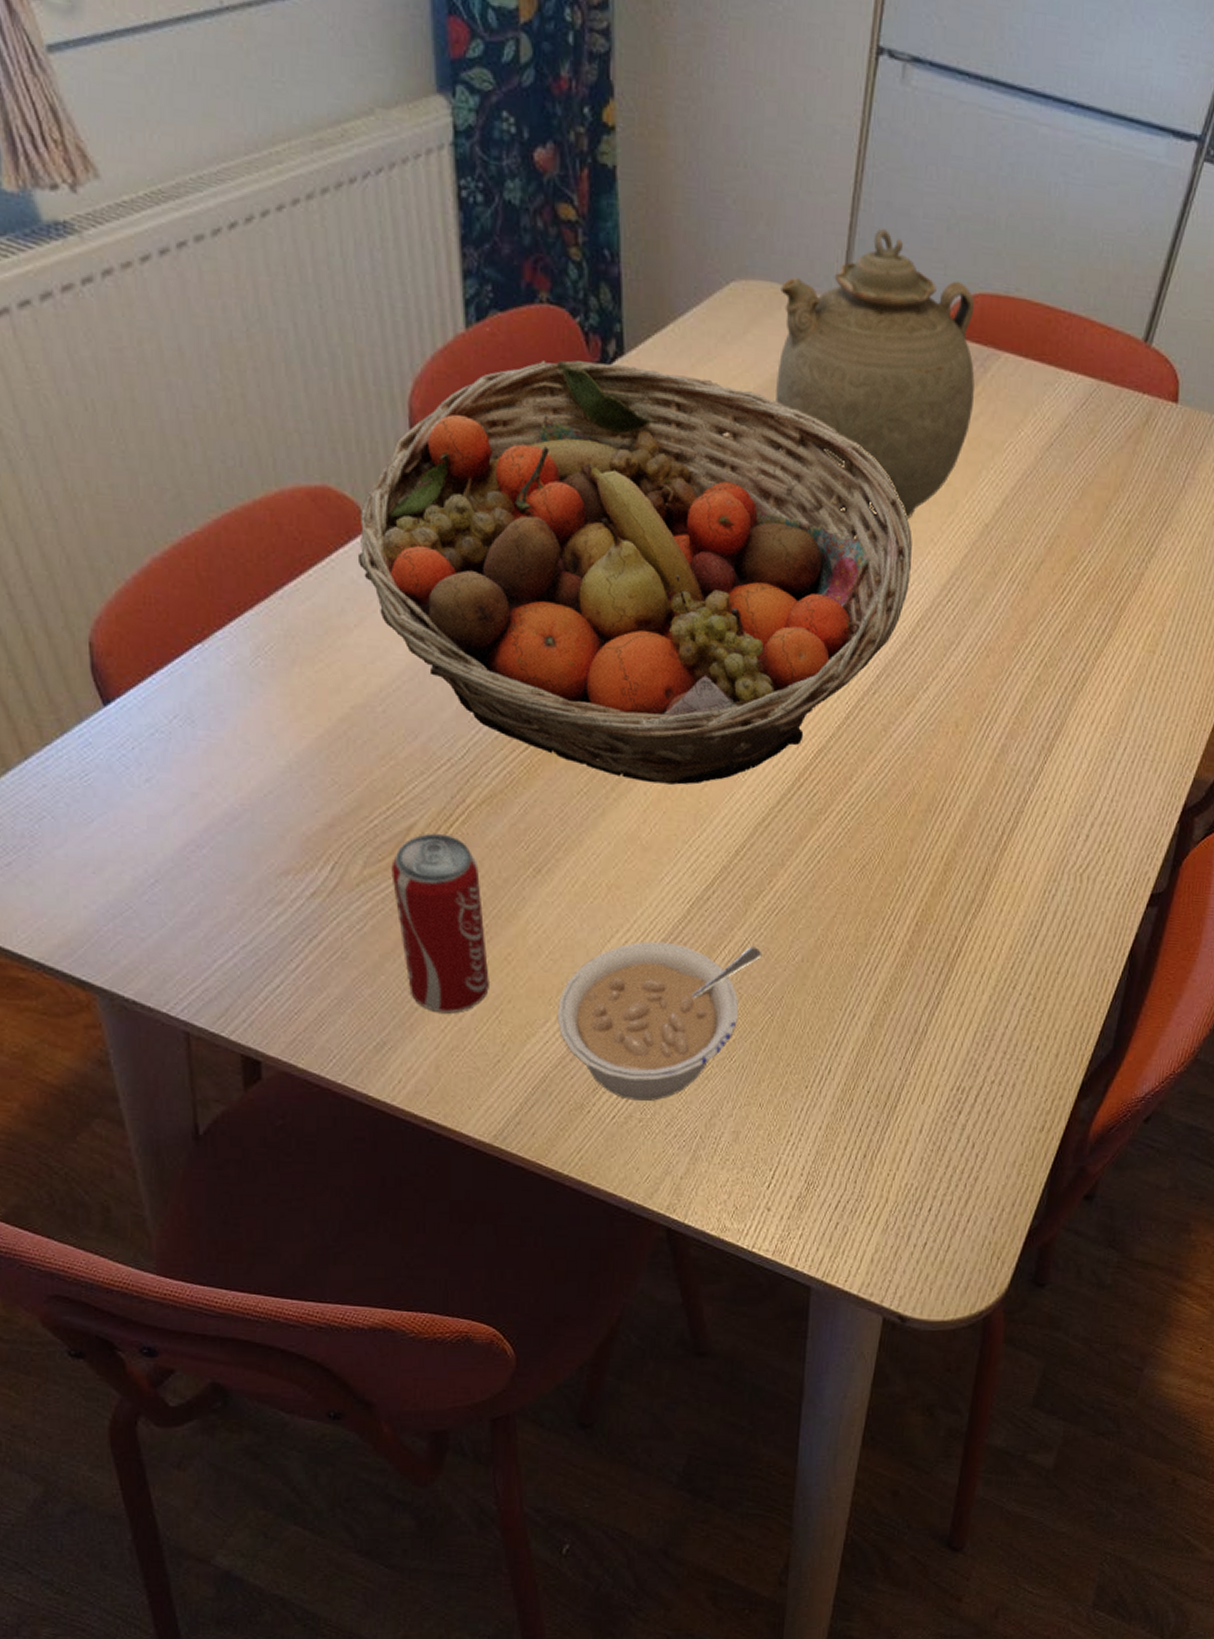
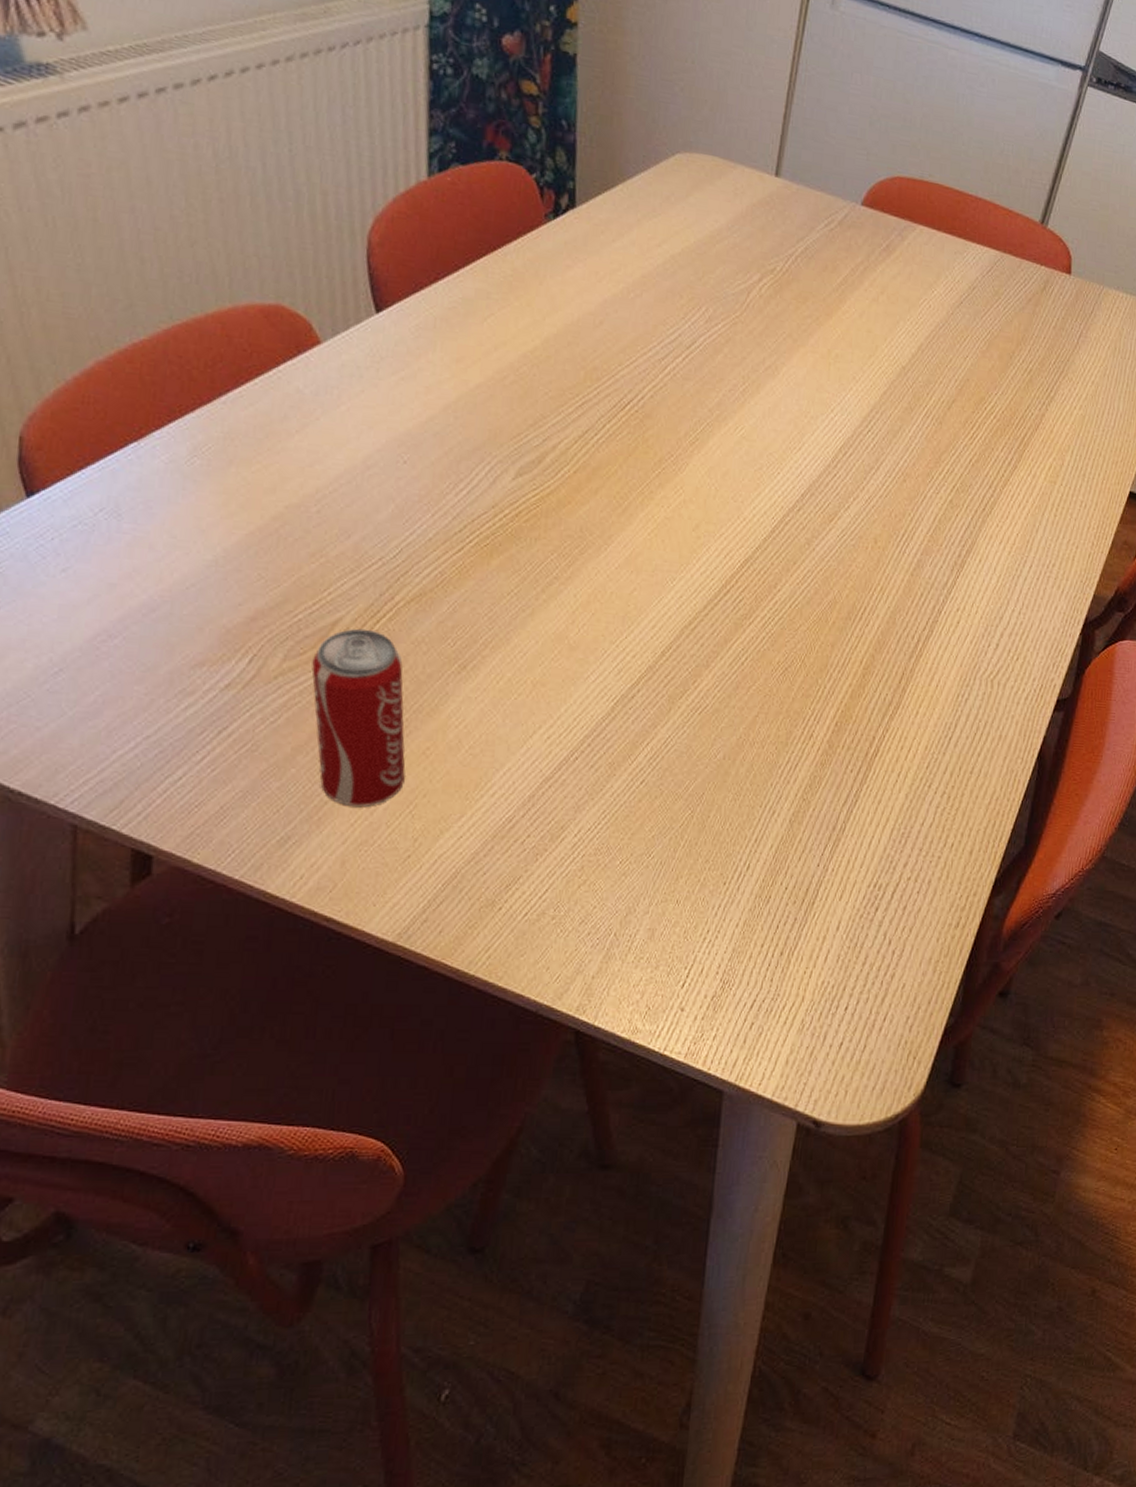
fruit basket: present [357,360,912,785] -> none [304,208,836,589]
legume: present [556,941,762,1101] -> none [472,737,685,898]
teapot: present [776,228,975,519] -> none [714,119,894,359]

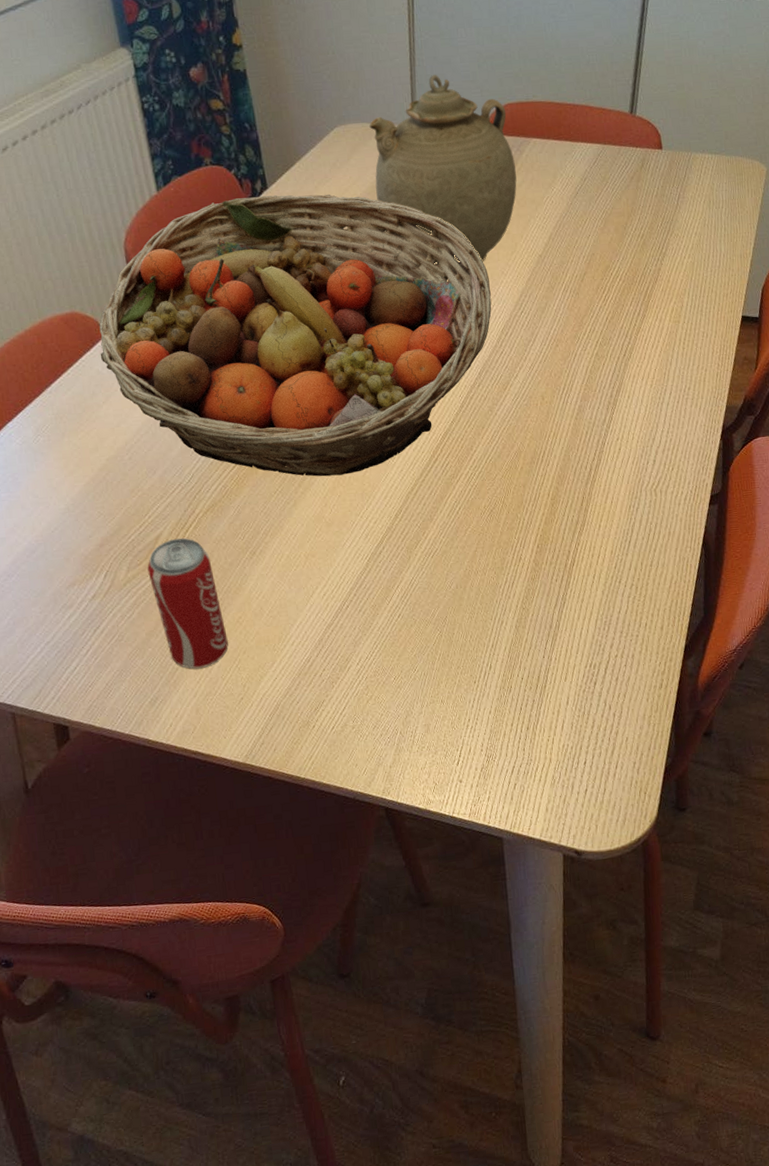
fruit basket: none [304,208,836,589] -> present [99,194,492,477]
teapot: none [714,119,894,359] -> present [369,74,517,265]

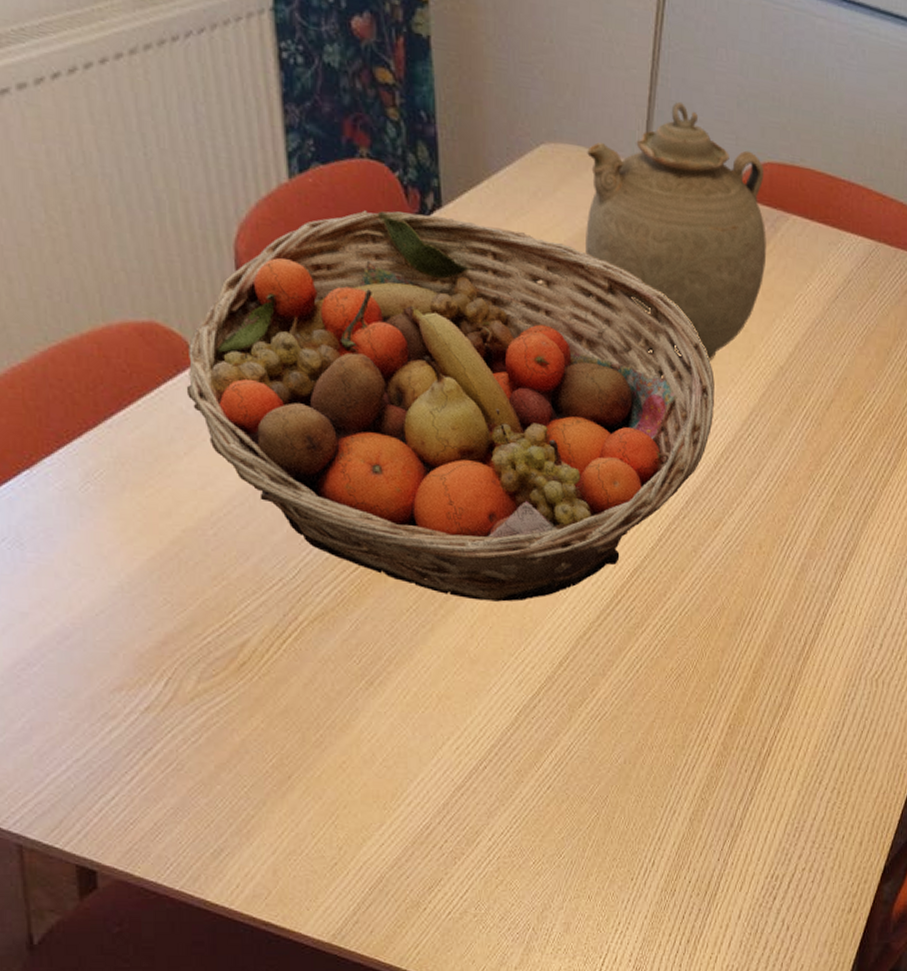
beverage can: present [147,537,228,669] -> none [225,649,325,820]

